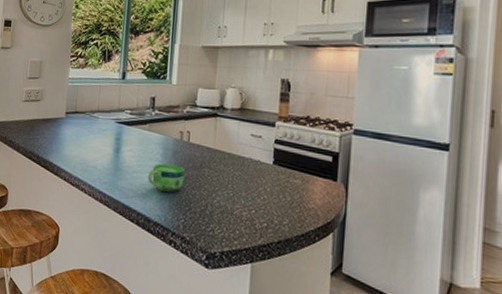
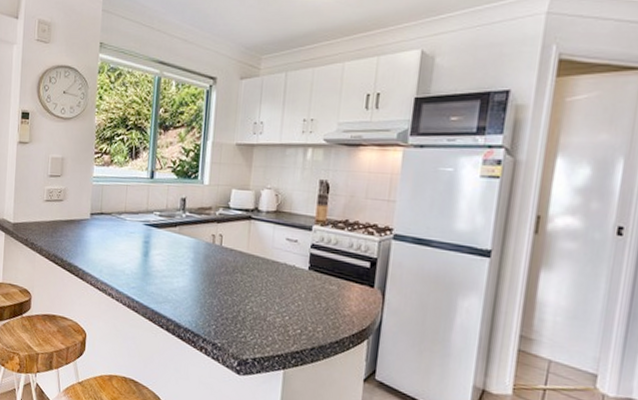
cup: present [147,163,185,193] -> none [177,268,217,298]

